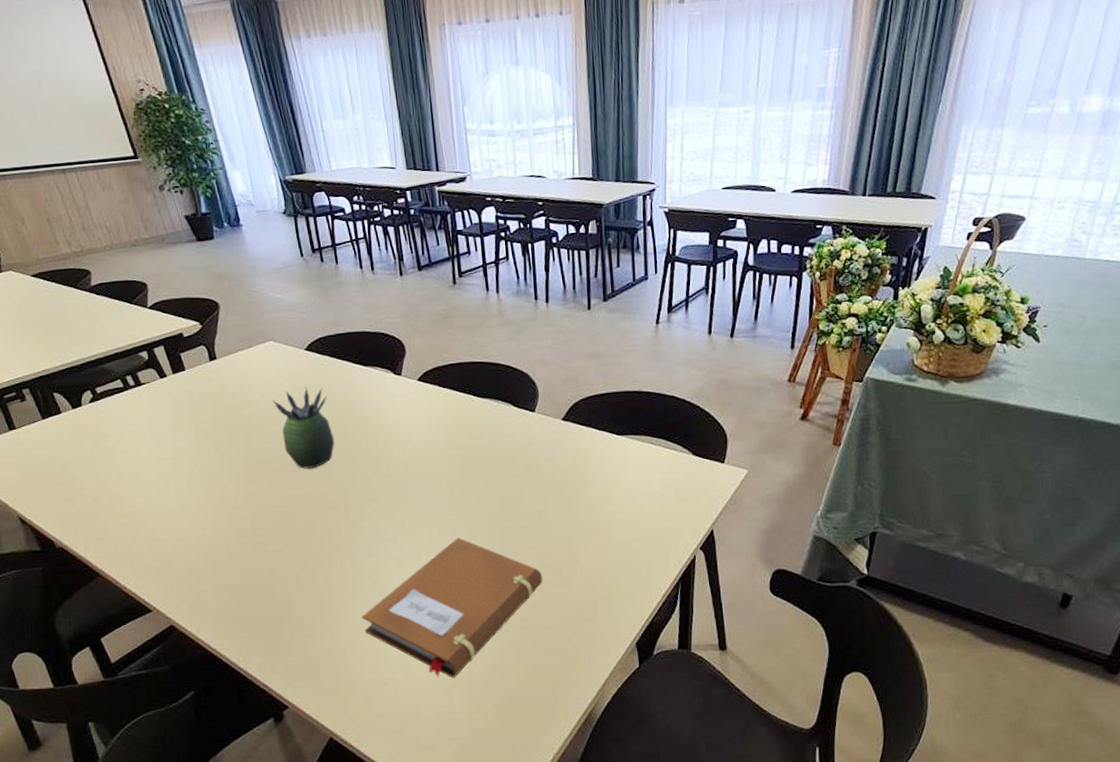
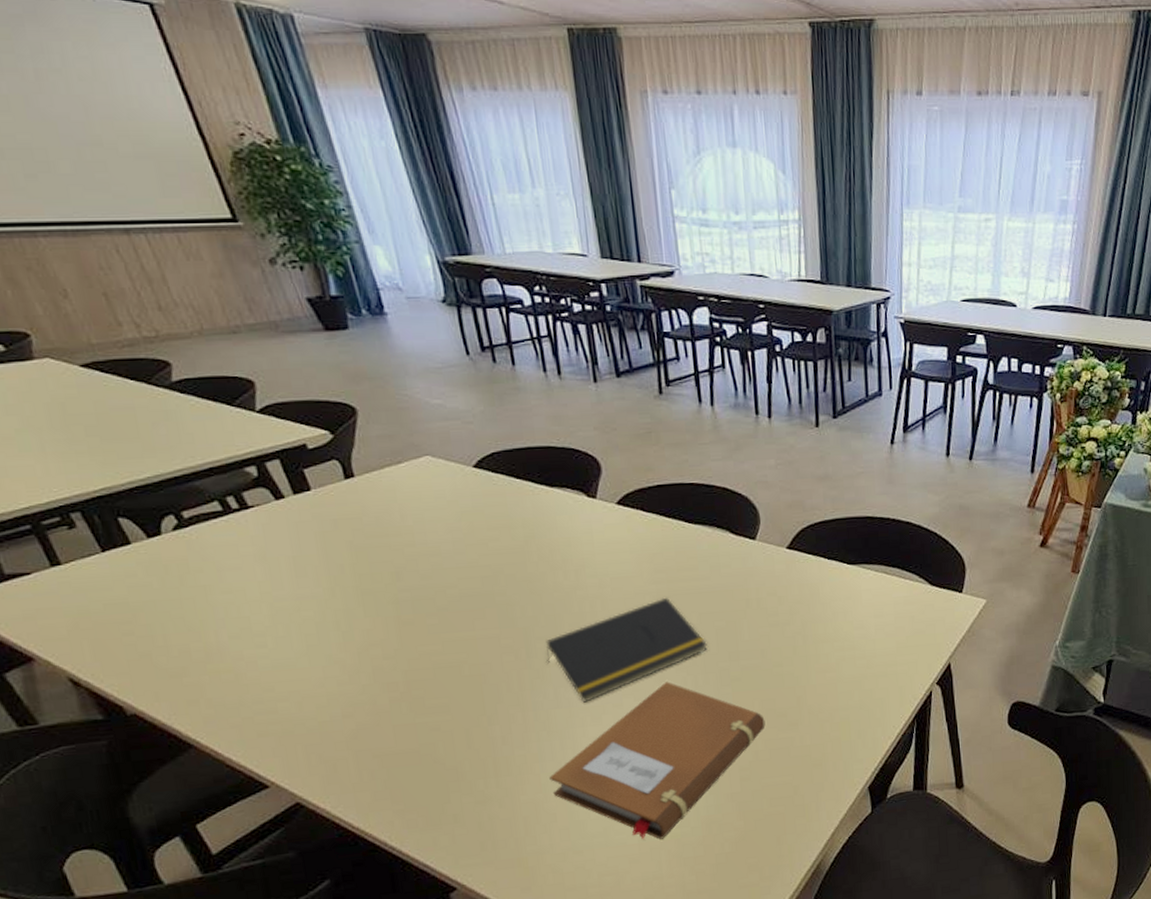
succulent plant: present [272,387,335,469] -> none [430,511,514,608]
notepad: none [360,462,493,553] -> present [546,597,708,703]

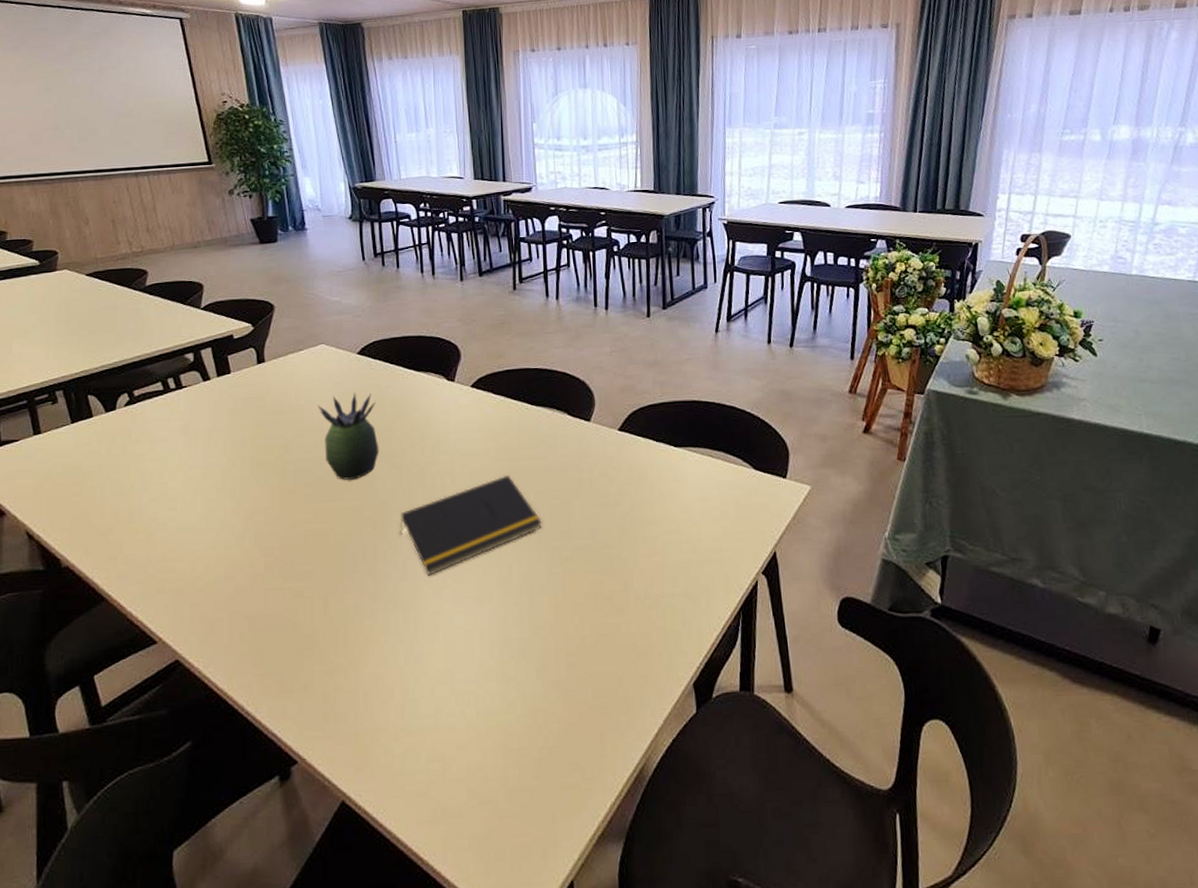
succulent plant: none [430,511,514,608] -> present [317,392,379,480]
notebook: present [549,682,766,840] -> none [391,558,593,726]

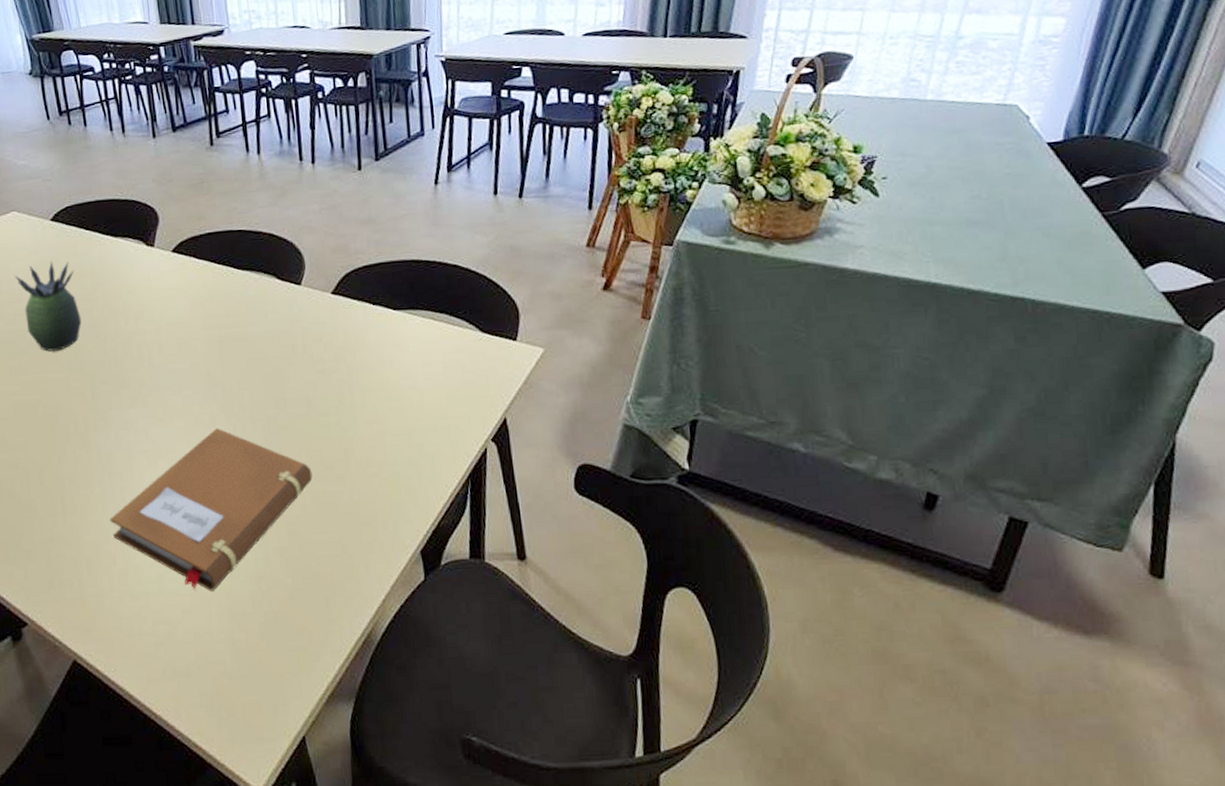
notebook: none [391,558,593,726] -> present [110,428,313,591]
notepad: present [400,474,542,576] -> none [109,342,255,446]

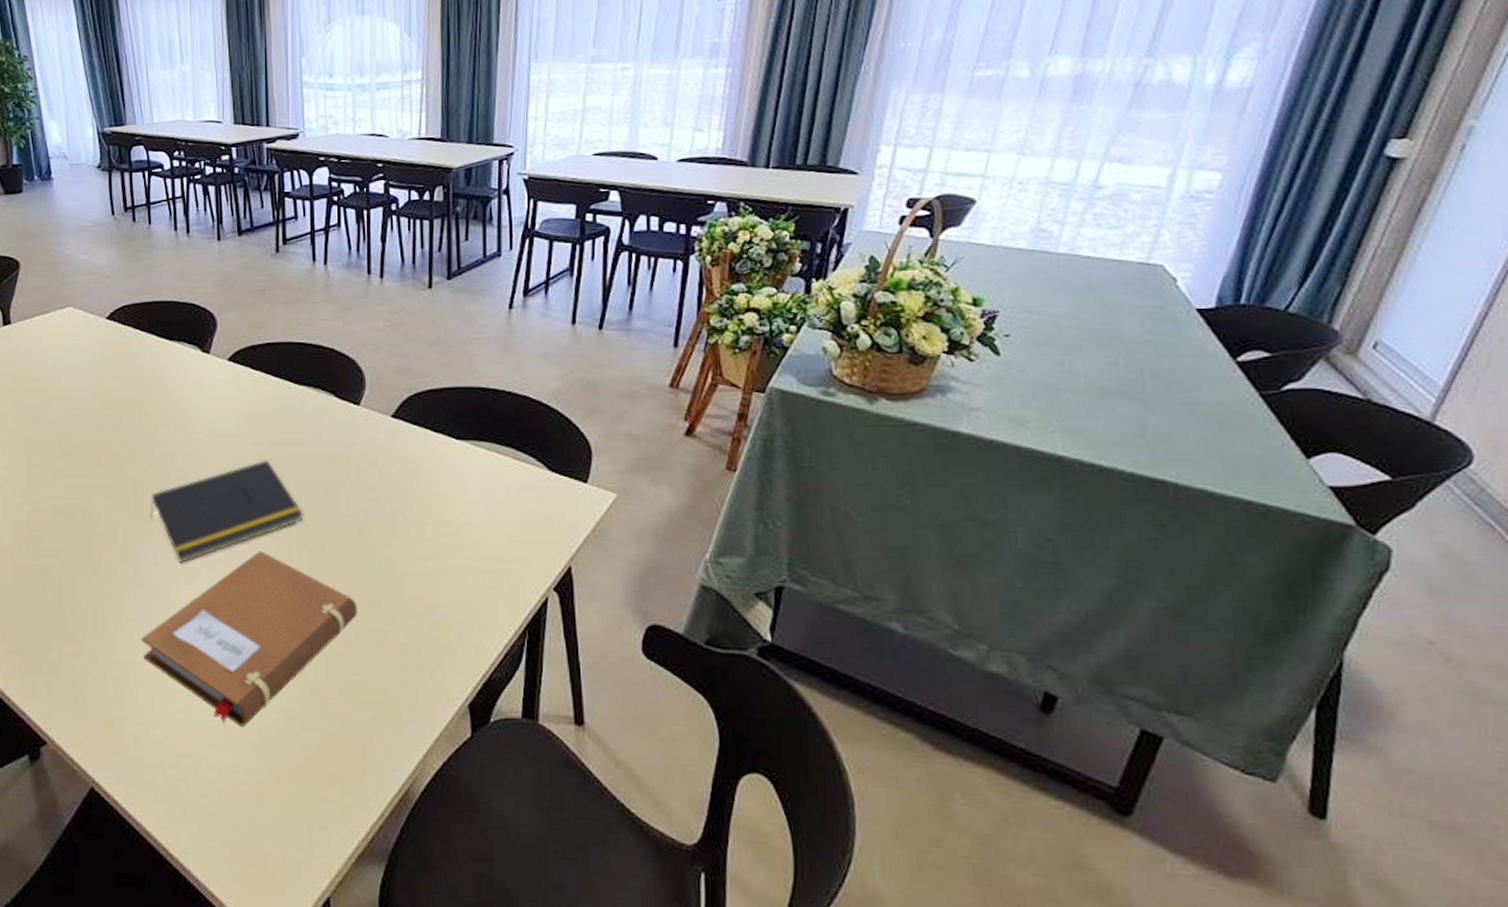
succulent plant: present [14,261,82,352] -> none [65,361,129,455]
notepad: none [109,342,255,446] -> present [150,459,303,563]

